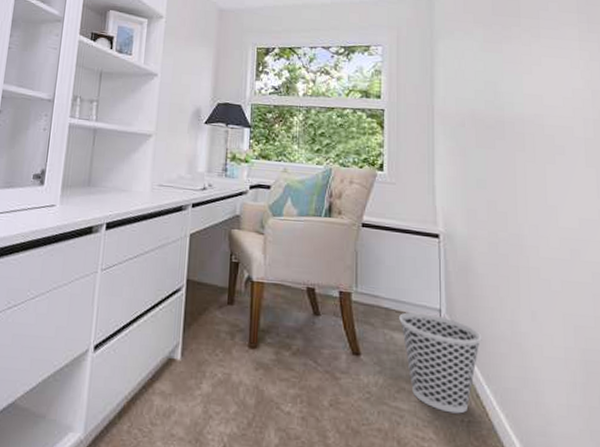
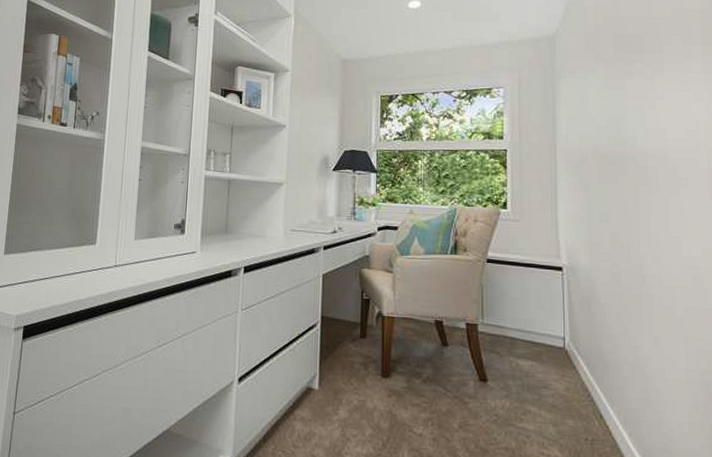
wastebasket: present [399,312,482,414] -> none [524,341,605,433]

